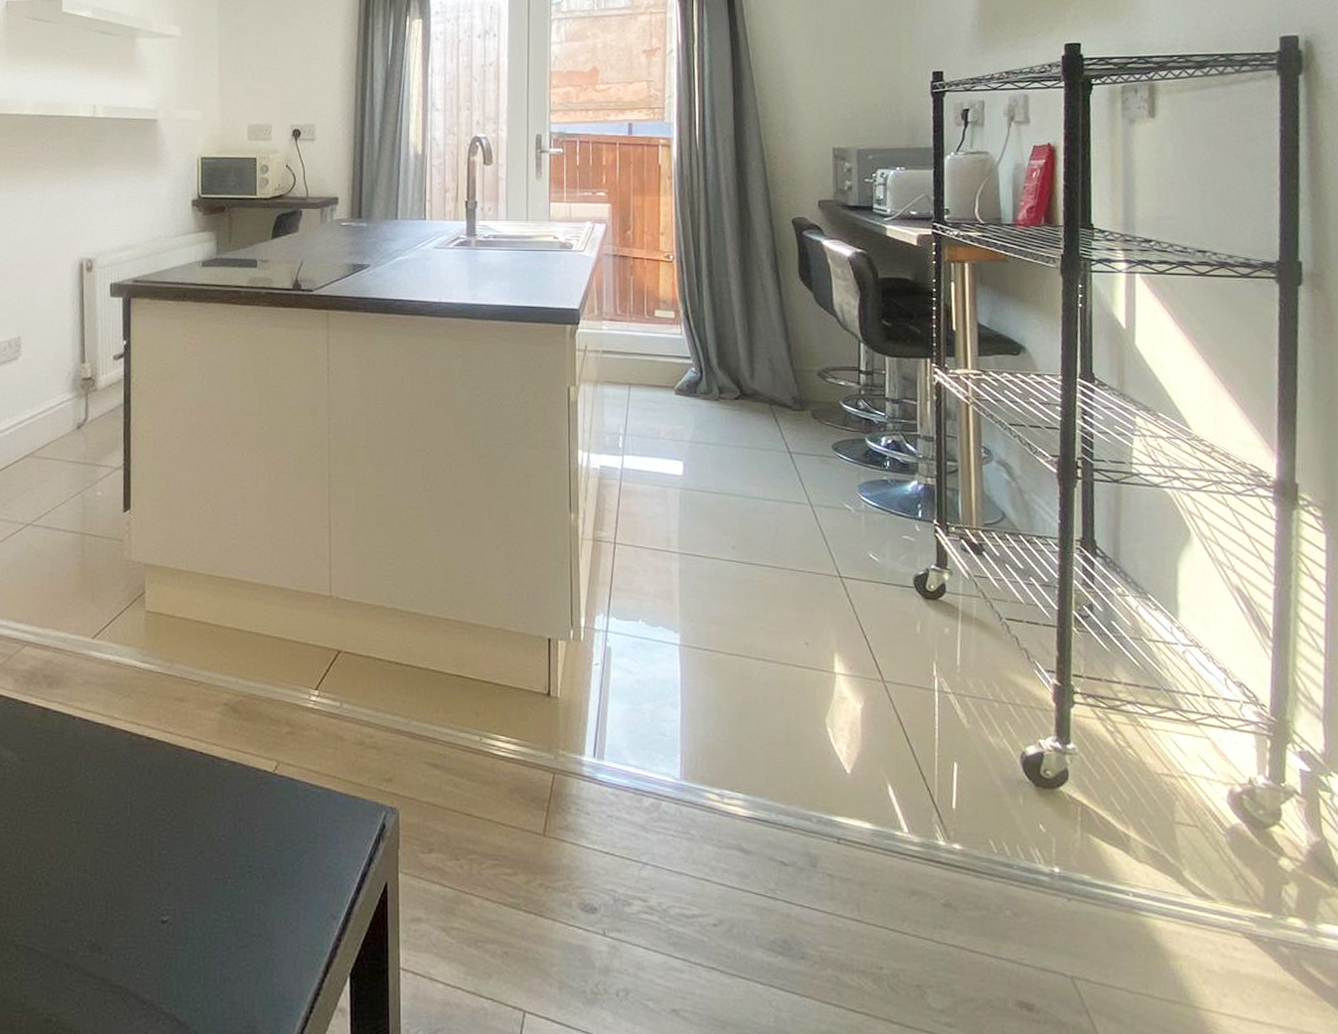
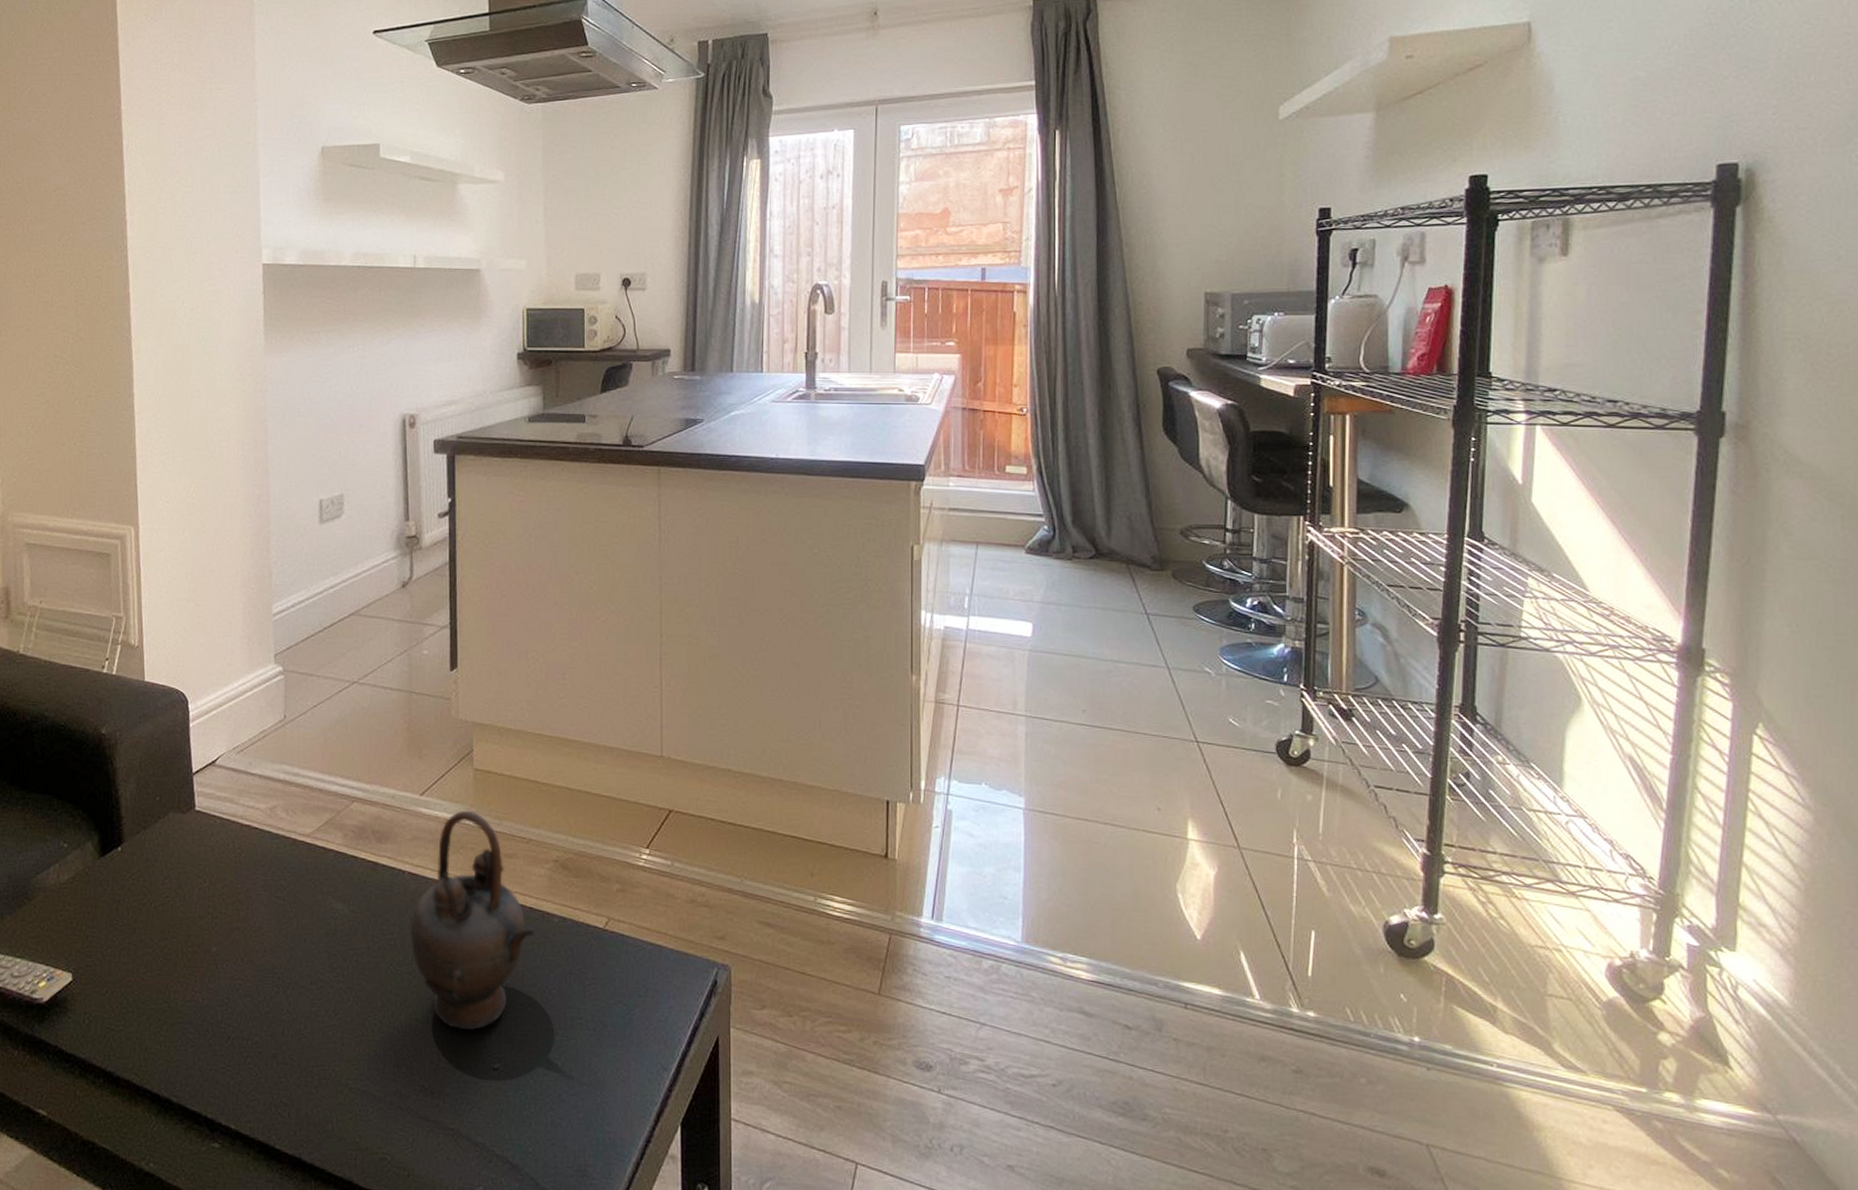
teapot: none [79,653,206,882] -> present [409,810,536,1031]

